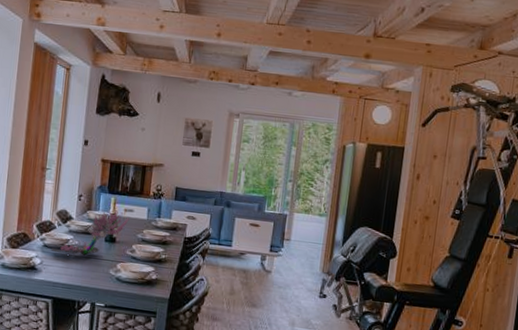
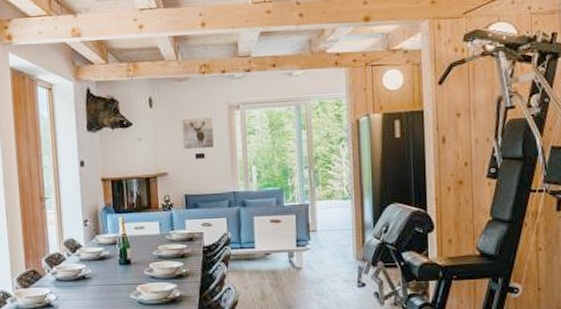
flower arrangement: present [50,208,129,256] -> none [64,226,141,285]

